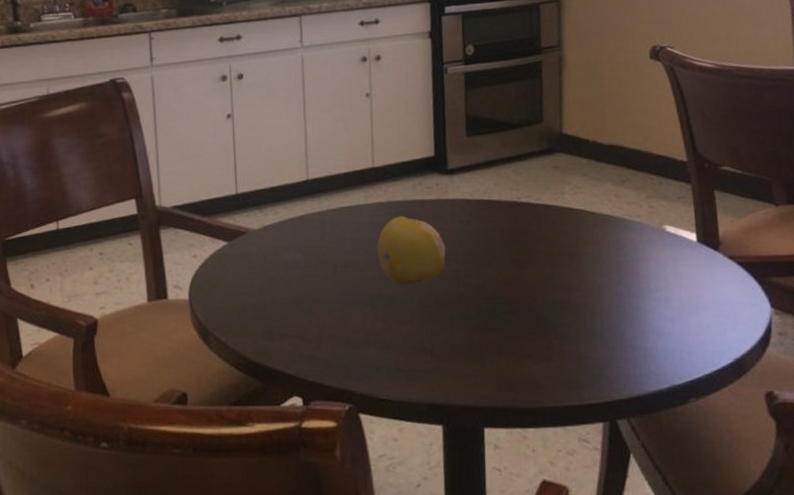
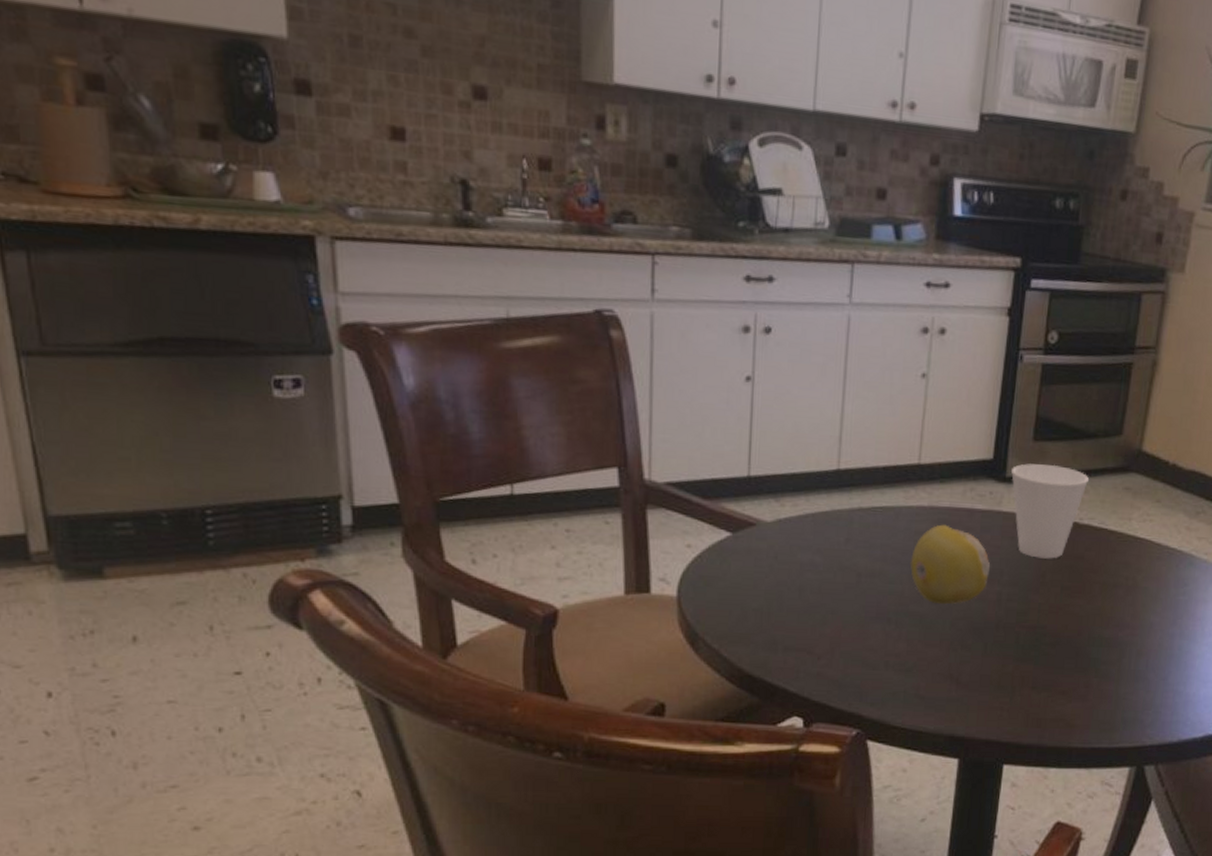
cup: none [451,154,521,236] -> present [1010,463,1090,559]

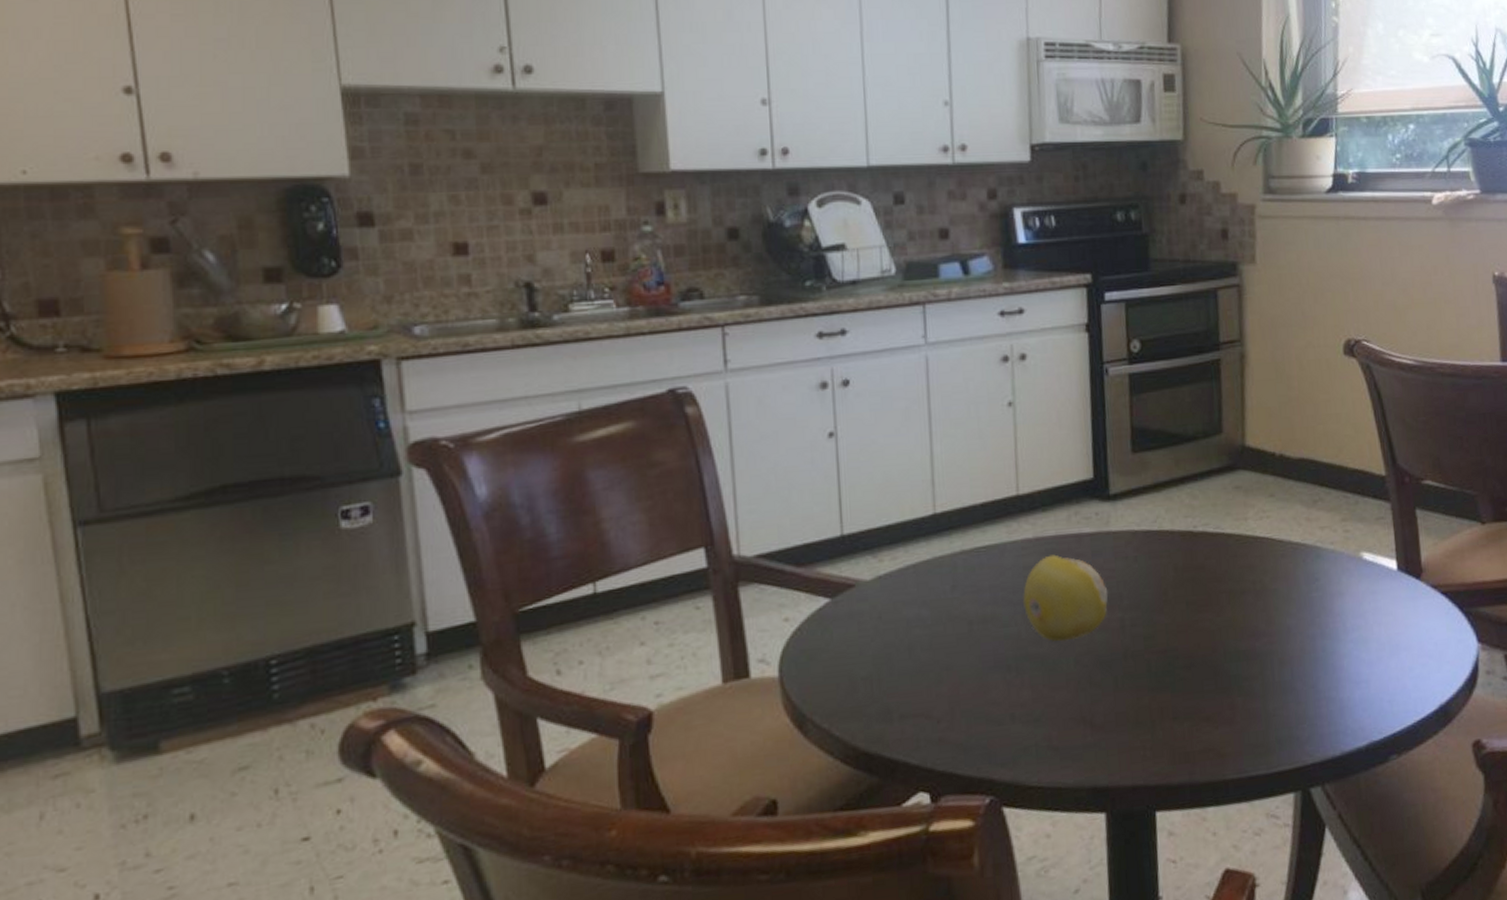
cup: present [1010,463,1090,559] -> none [1113,474,1197,575]

